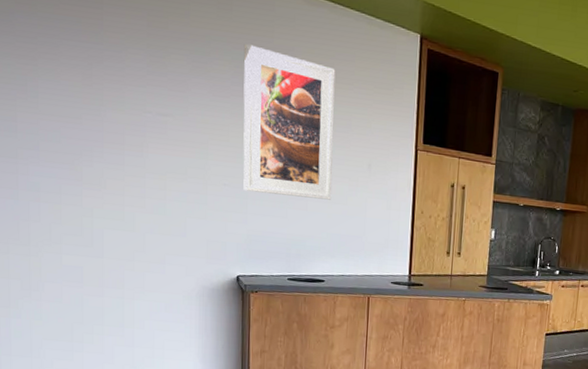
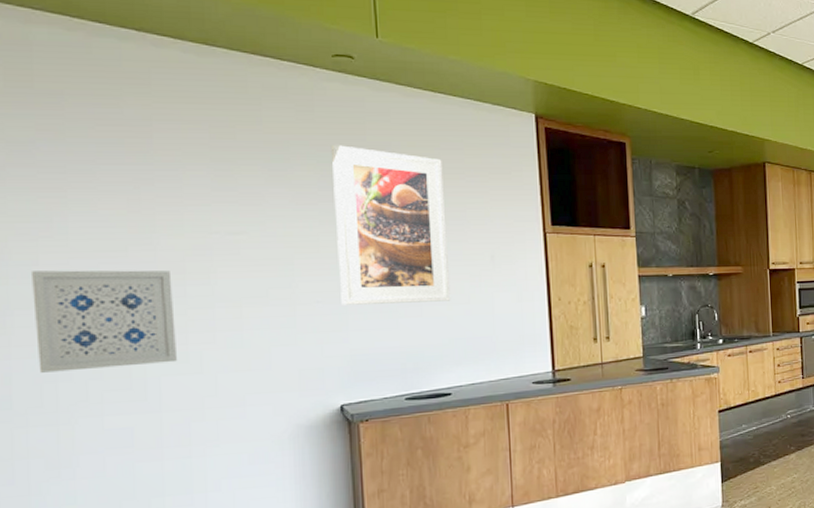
wall art: none [12,126,117,219] -> present [32,270,178,373]

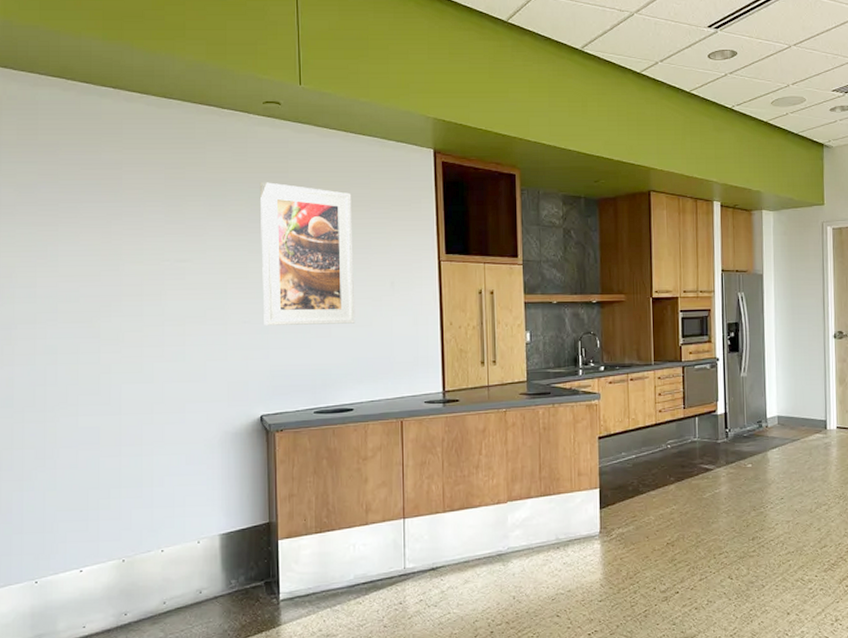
wall art: present [32,270,178,373] -> none [31,291,135,377]

